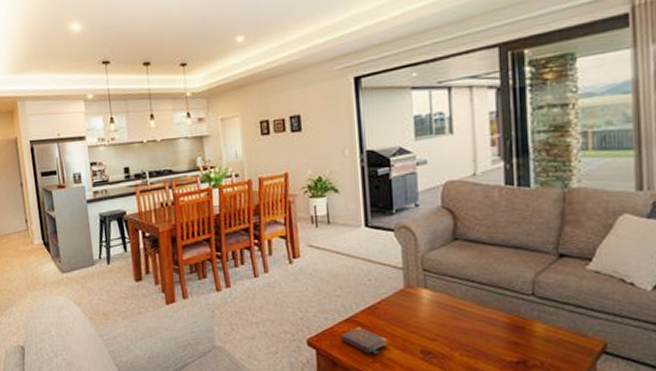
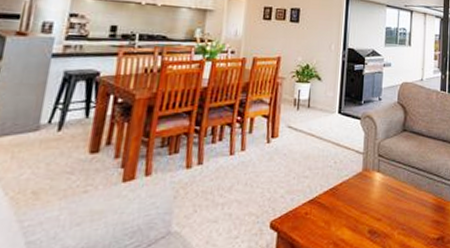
book: present [340,327,388,354] -> none [301,208,343,235]

